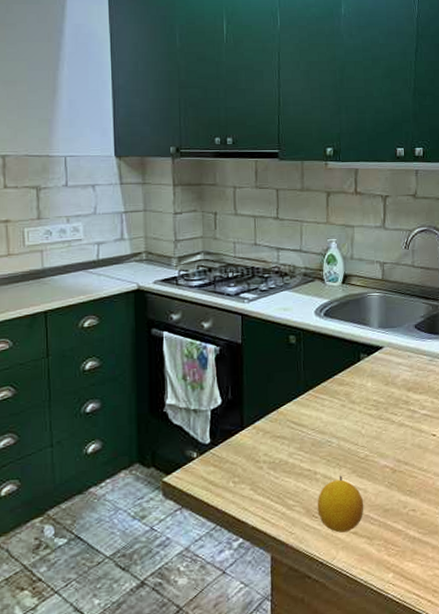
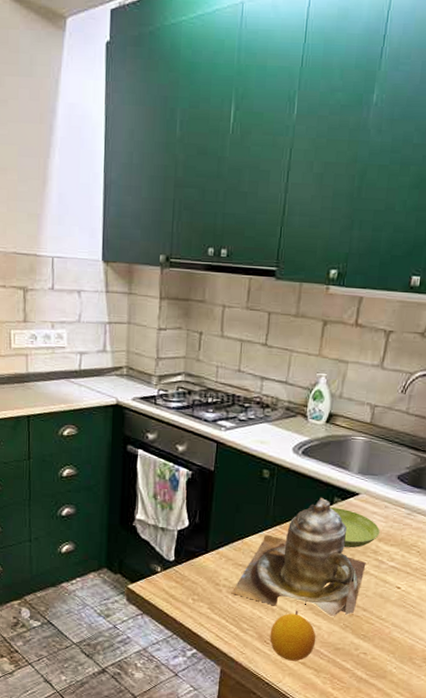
teapot: none [272,355,400,477] -> present [231,497,366,617]
saucer: none [357,363,407,403] -> present [330,507,380,548]

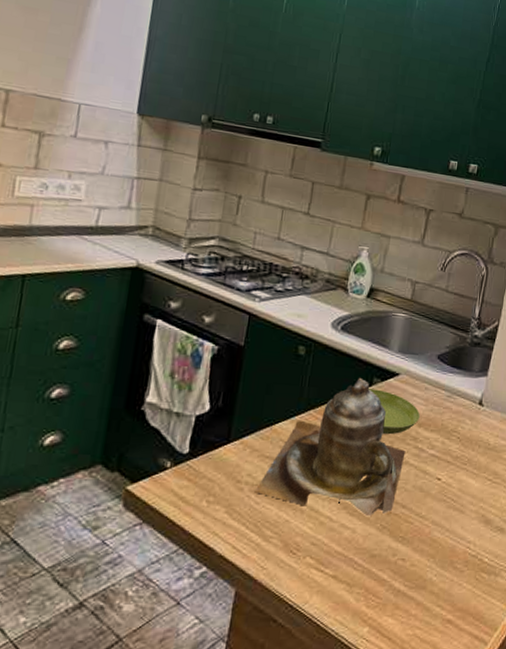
fruit: present [269,610,316,661] -> none [296,510,350,574]

